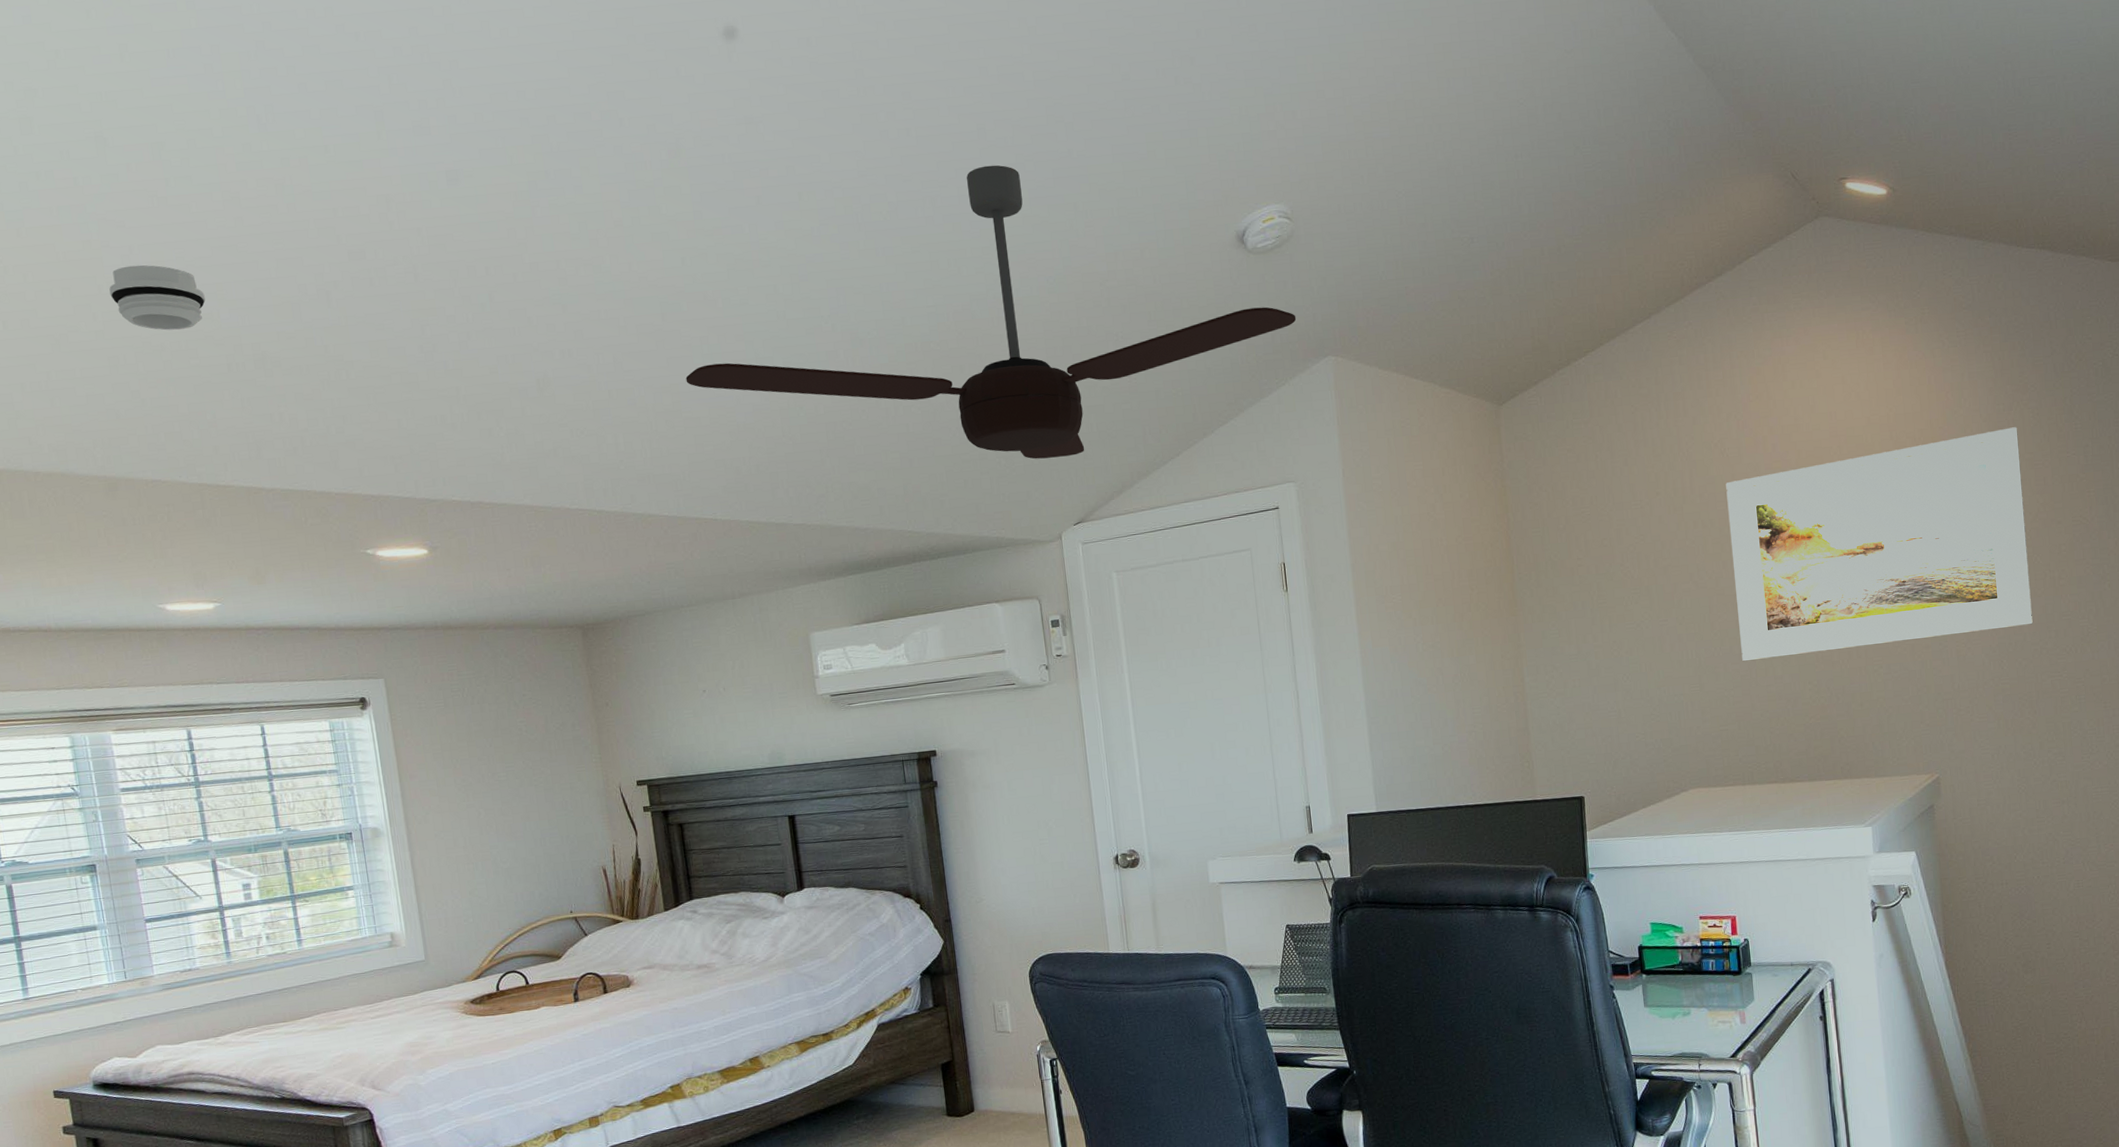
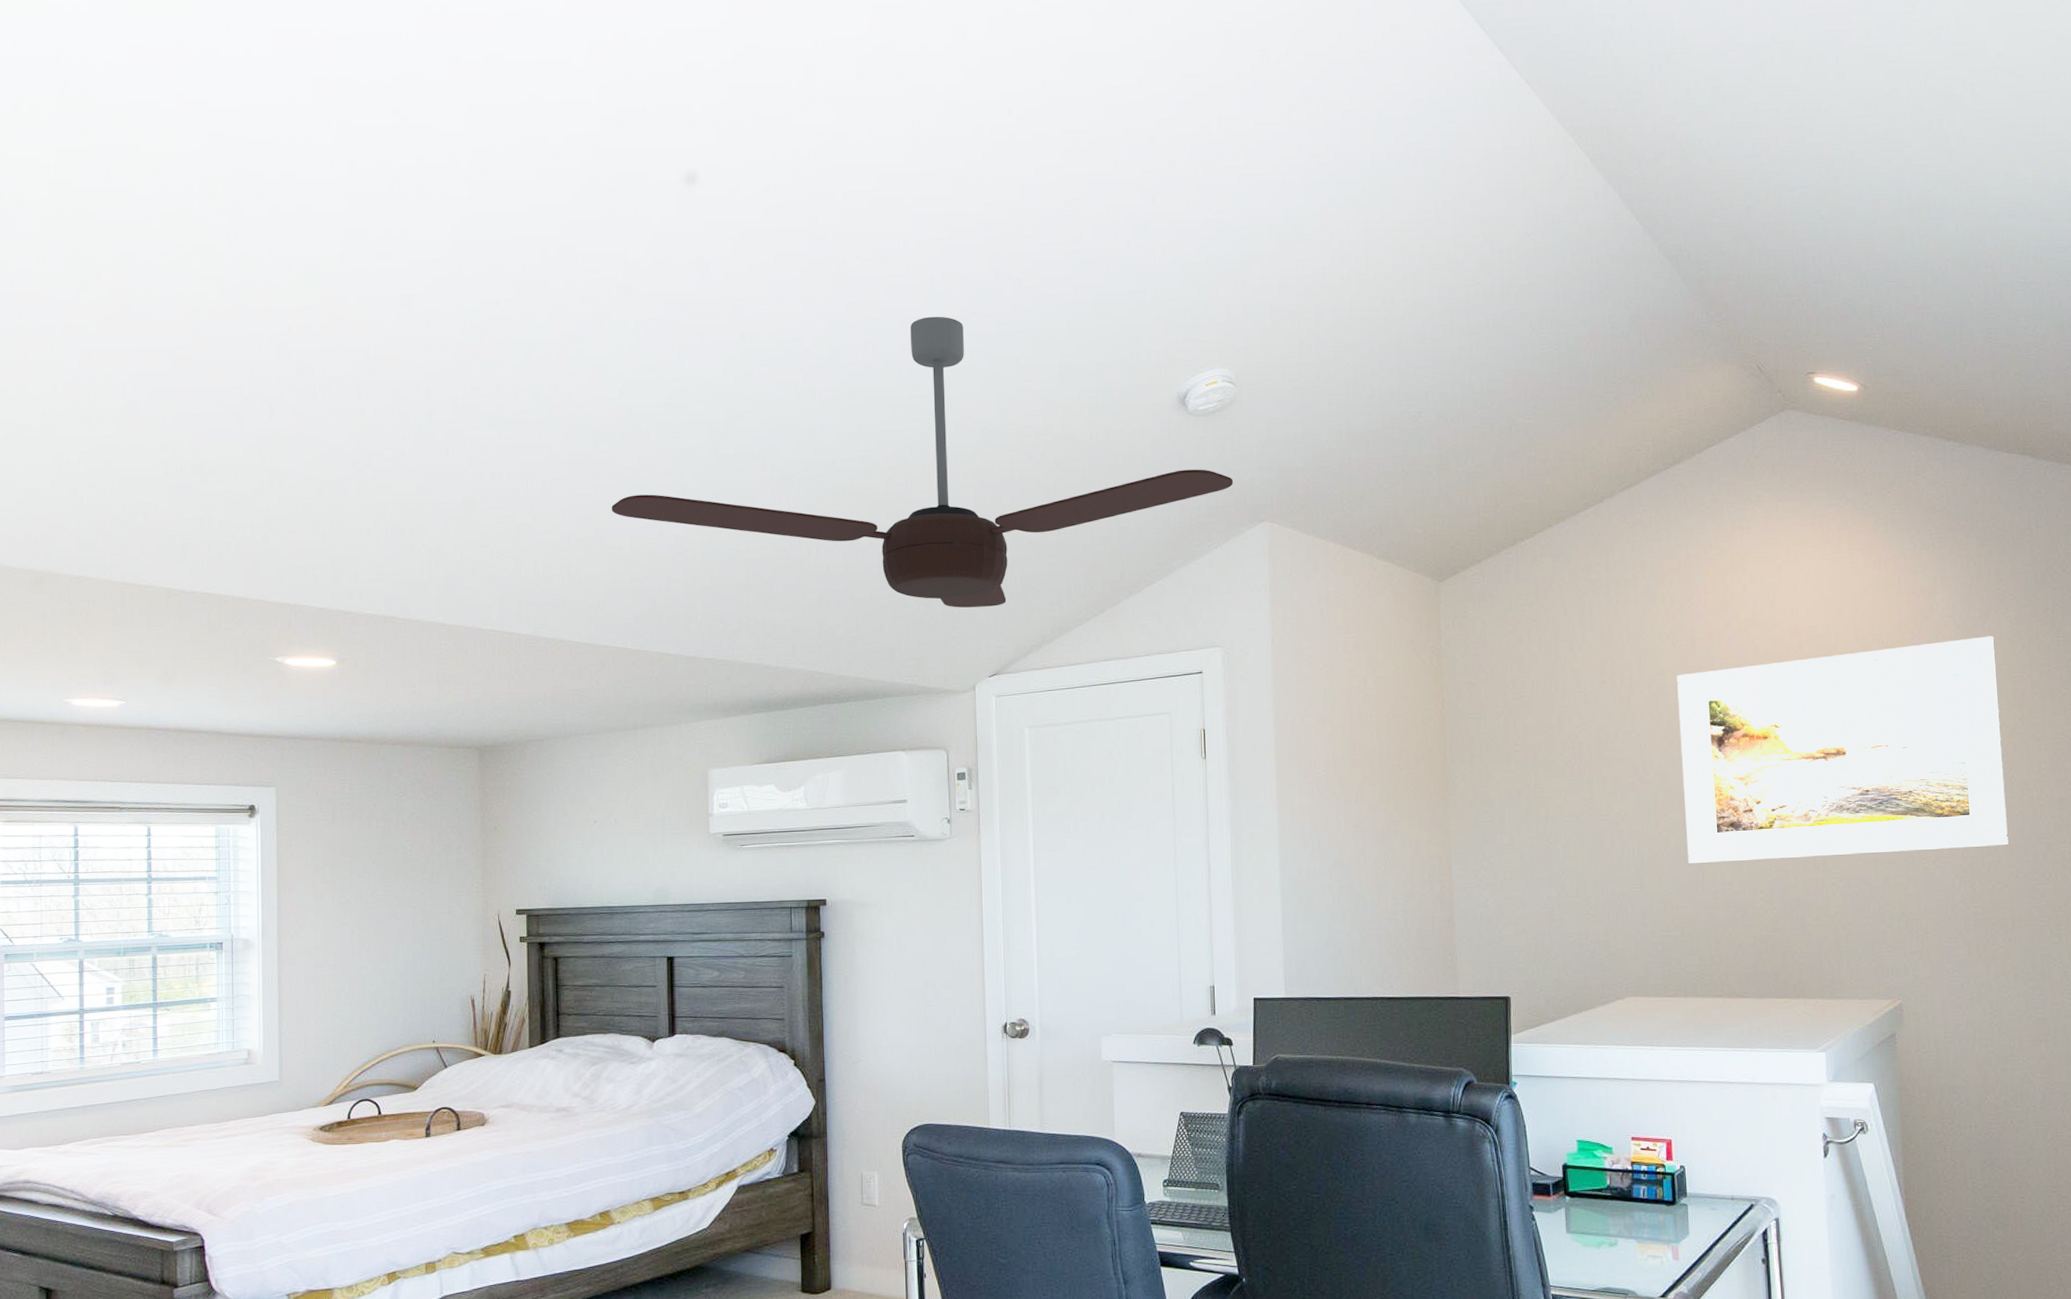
smoke detector: present [109,265,206,331] -> none [63,369,153,433]

